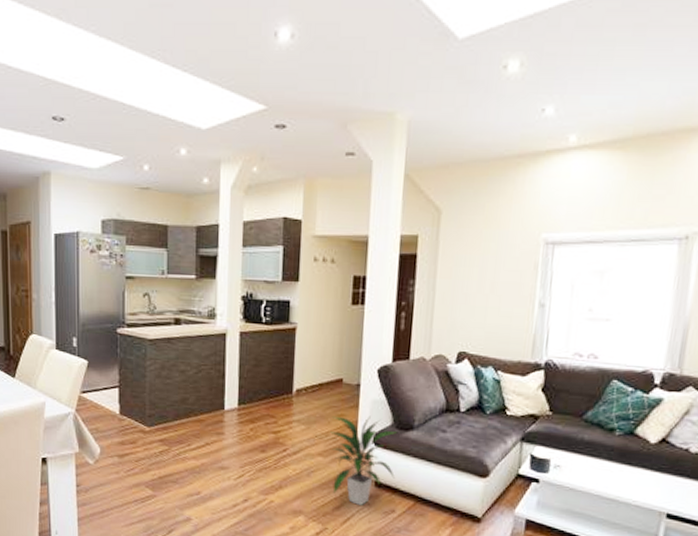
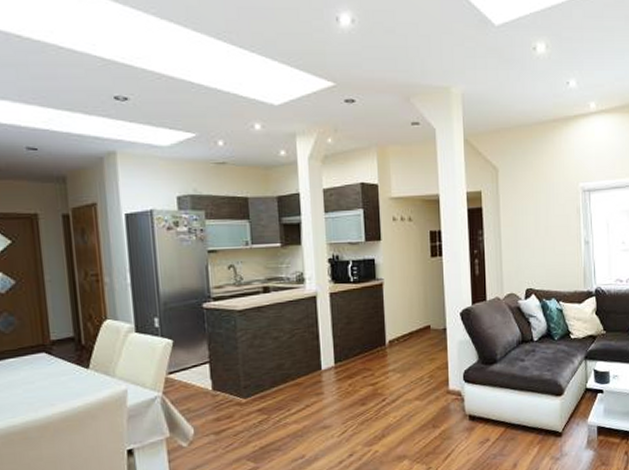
indoor plant: present [330,416,397,505] -> none [424,356,485,440]

